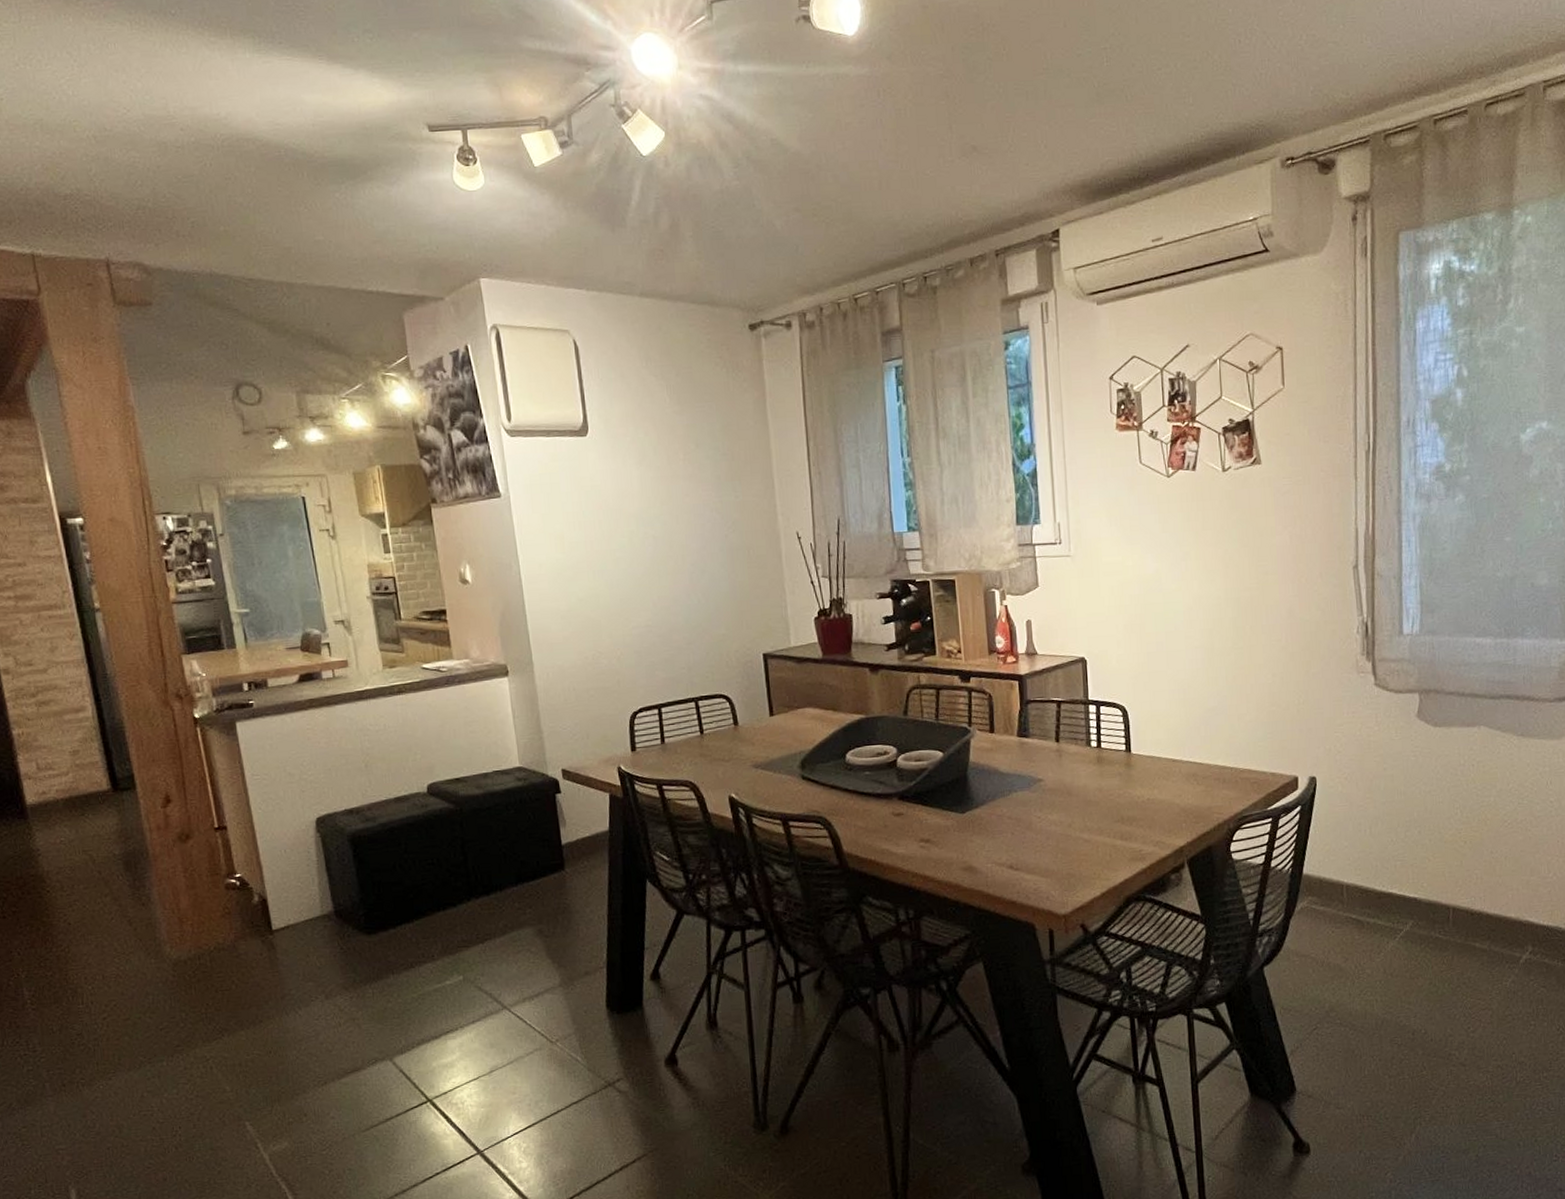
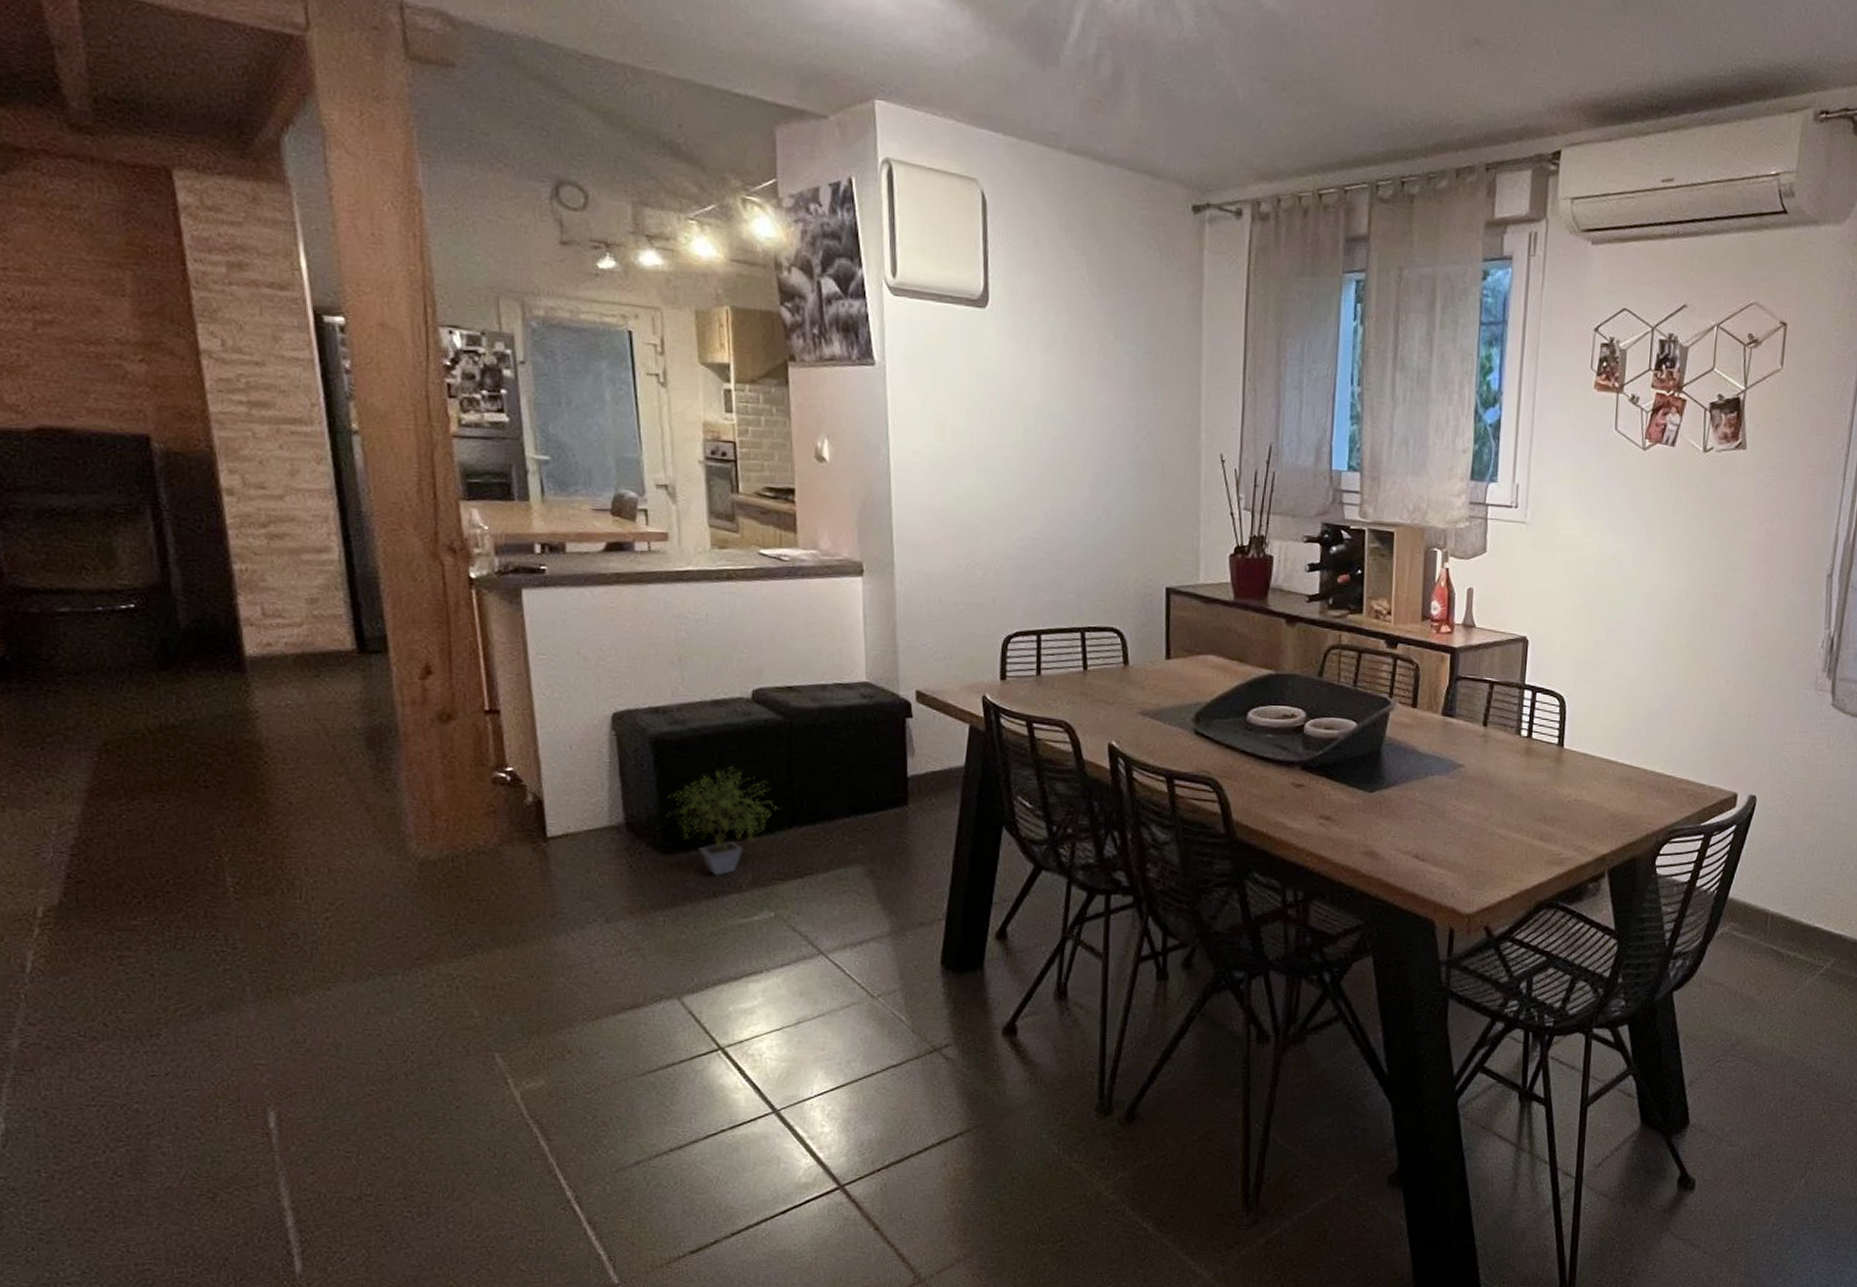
potted plant: none [366,853,457,949] -> present [666,766,778,876]

